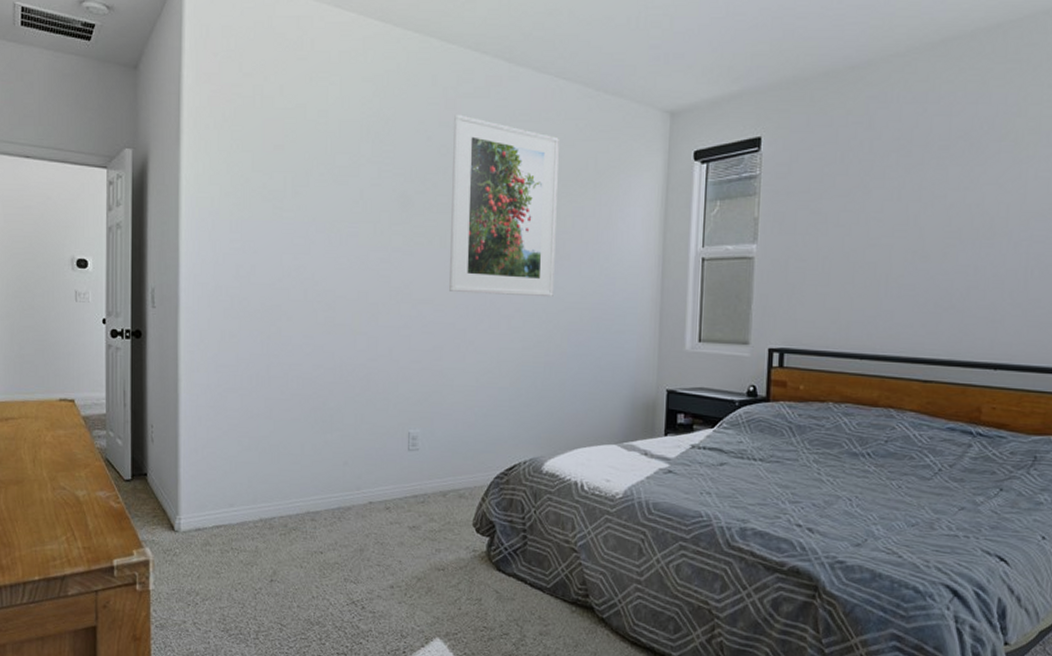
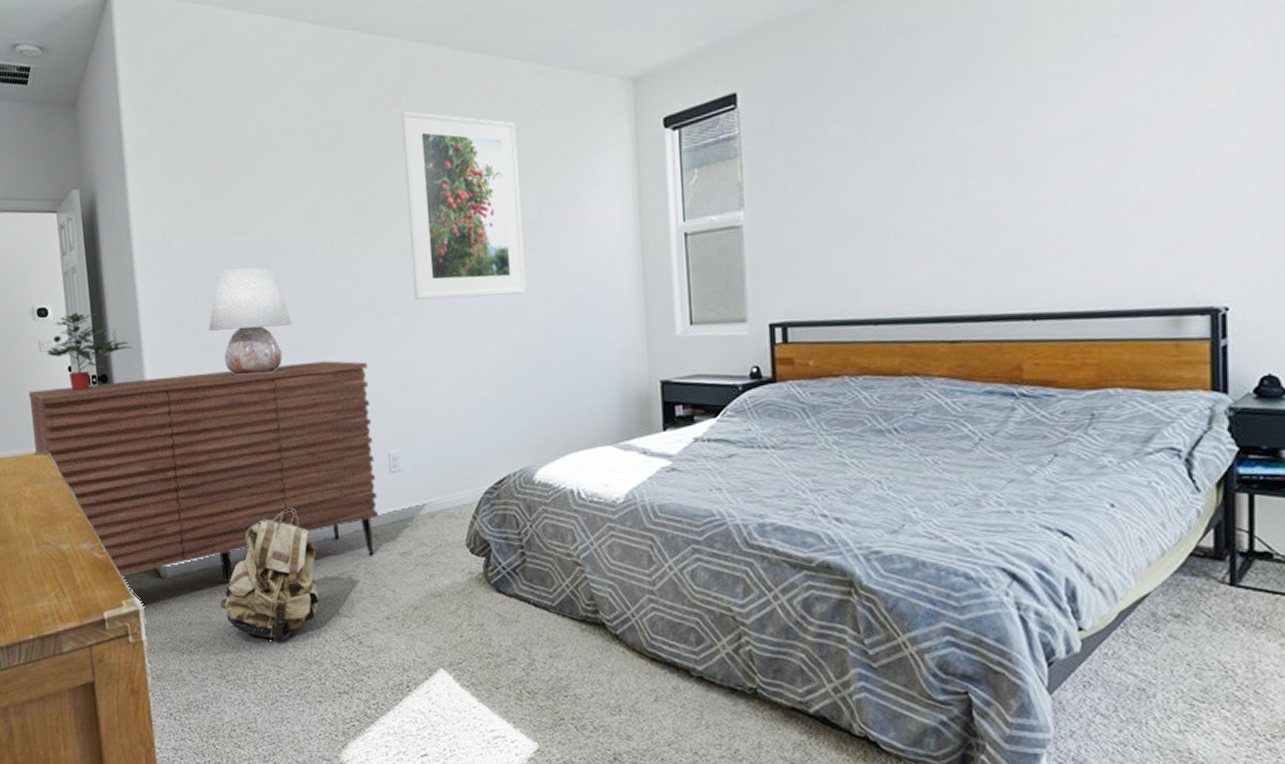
sideboard: none [59,338,397,541] -> present [28,361,379,582]
potted plant: none [82,267,170,344] -> present [46,312,133,392]
backpack: none [231,476,330,602] -> present [220,509,319,643]
table lamp: none [247,243,330,345] -> present [209,267,293,375]

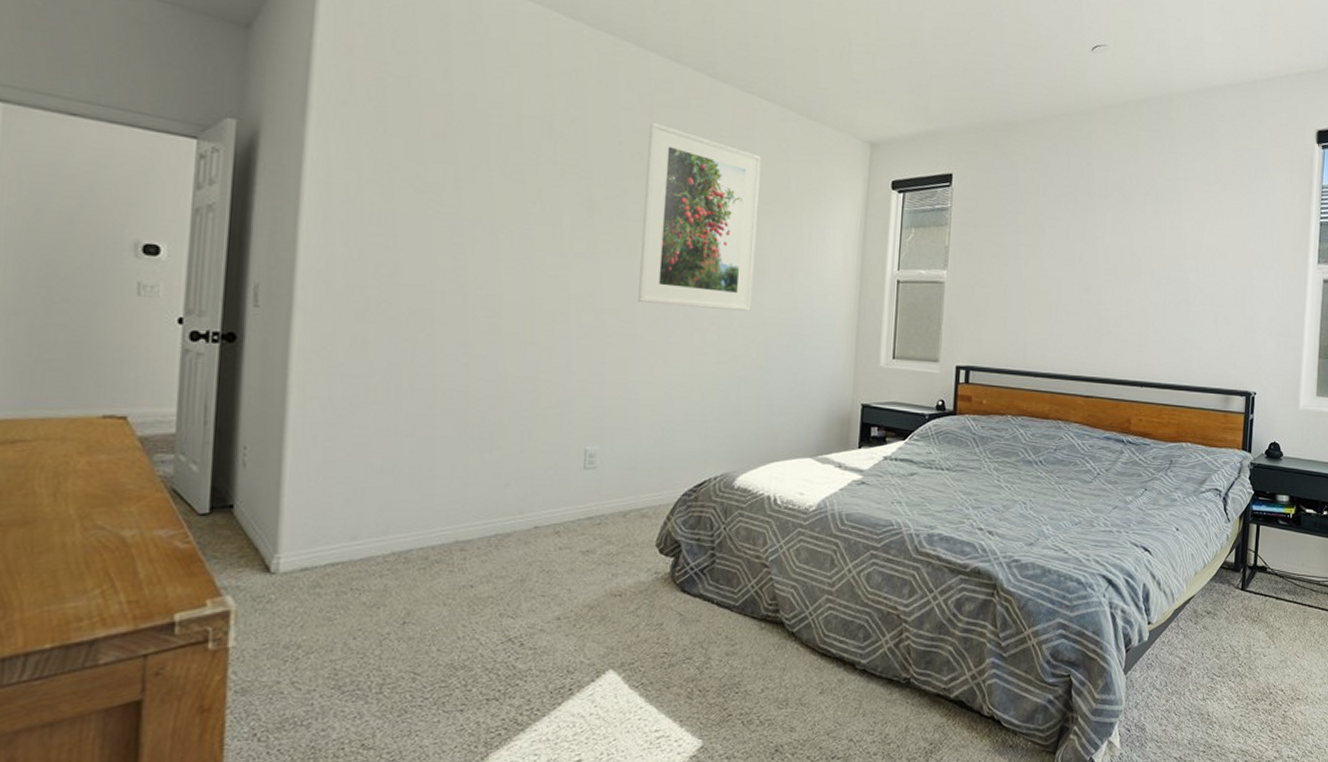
sideboard: present [28,361,379,582] -> none [105,340,575,579]
potted plant: present [46,312,133,392] -> none [147,256,280,349]
table lamp: present [209,267,293,375] -> none [389,239,496,355]
backpack: present [220,509,319,643] -> none [349,501,484,647]

